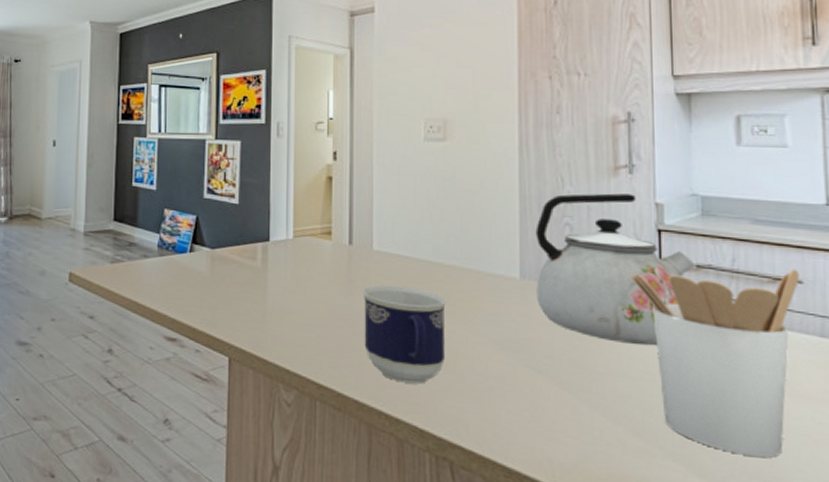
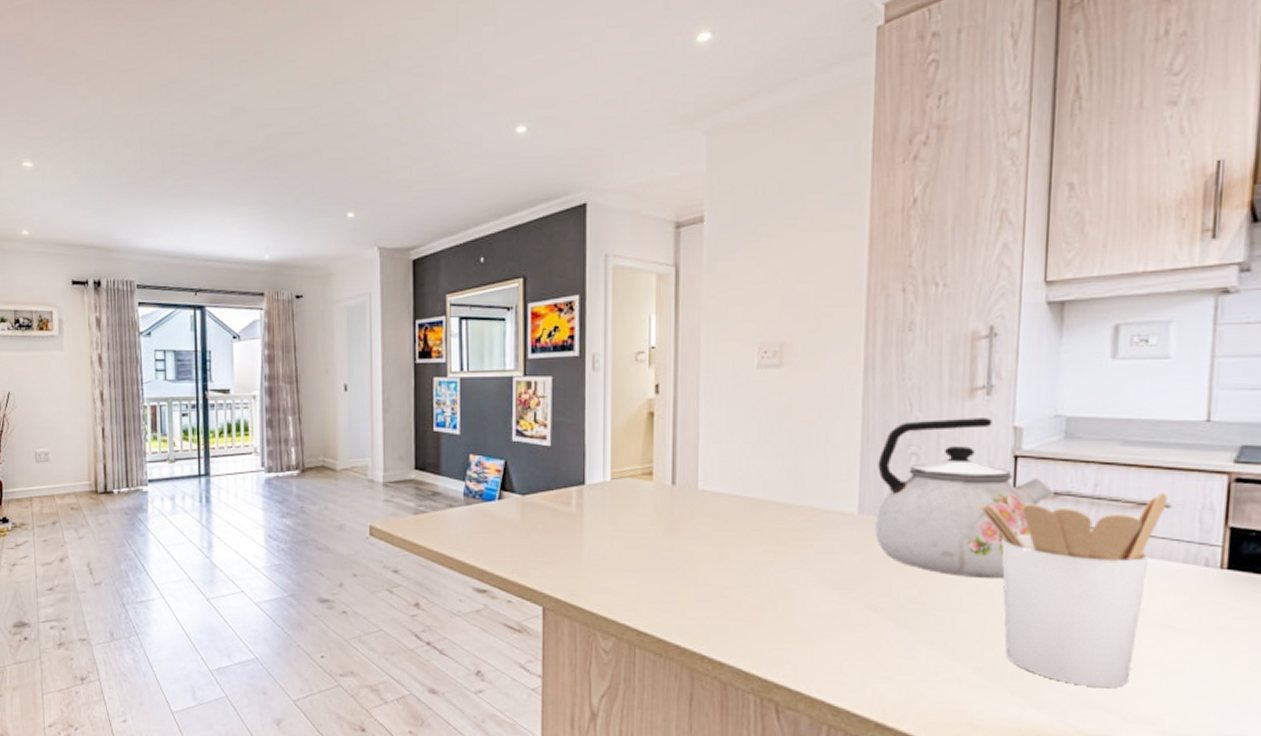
cup: present [363,285,447,384] -> none [686,526,778,627]

